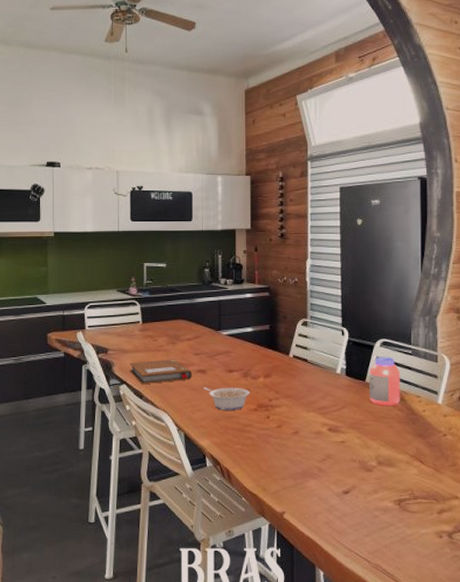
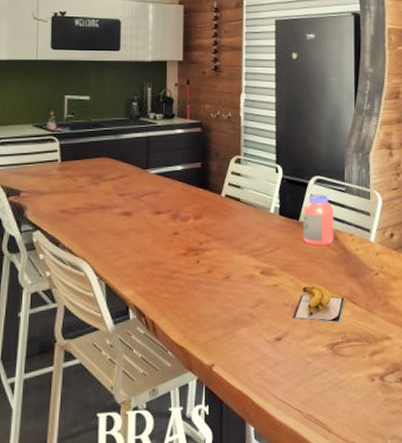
notebook: present [130,359,192,385] -> none [45,201,116,230]
legume: present [203,387,250,410] -> none [128,231,178,256]
banana: none [359,443,412,481] -> present [292,284,345,323]

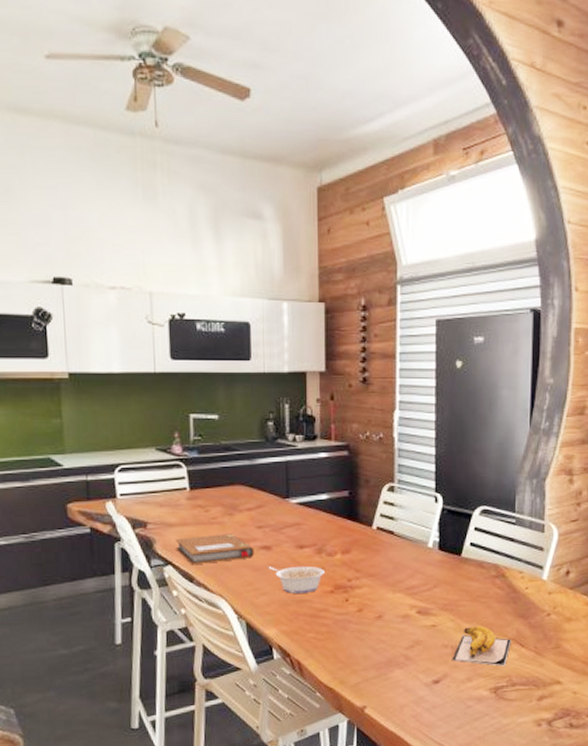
notebook: none [45,201,116,230] -> present [176,534,255,565]
legume: none [128,231,178,256] -> present [268,566,325,594]
jar: present [302,195,334,246] -> none [465,527,501,584]

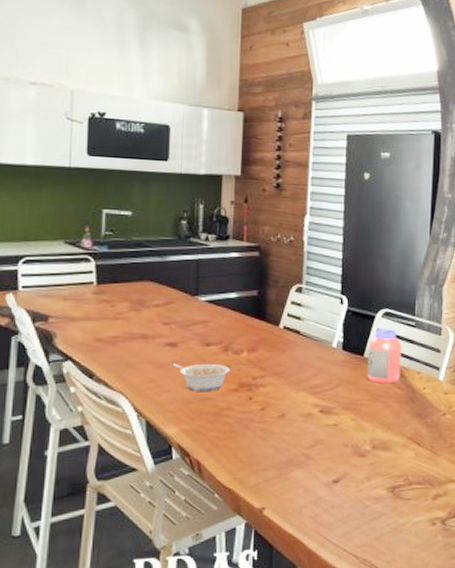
notebook: present [176,534,255,565] -> none [77,329,160,361]
banana: present [452,625,511,666] -> none [351,424,409,465]
jar: none [465,527,501,584] -> present [366,329,402,384]

